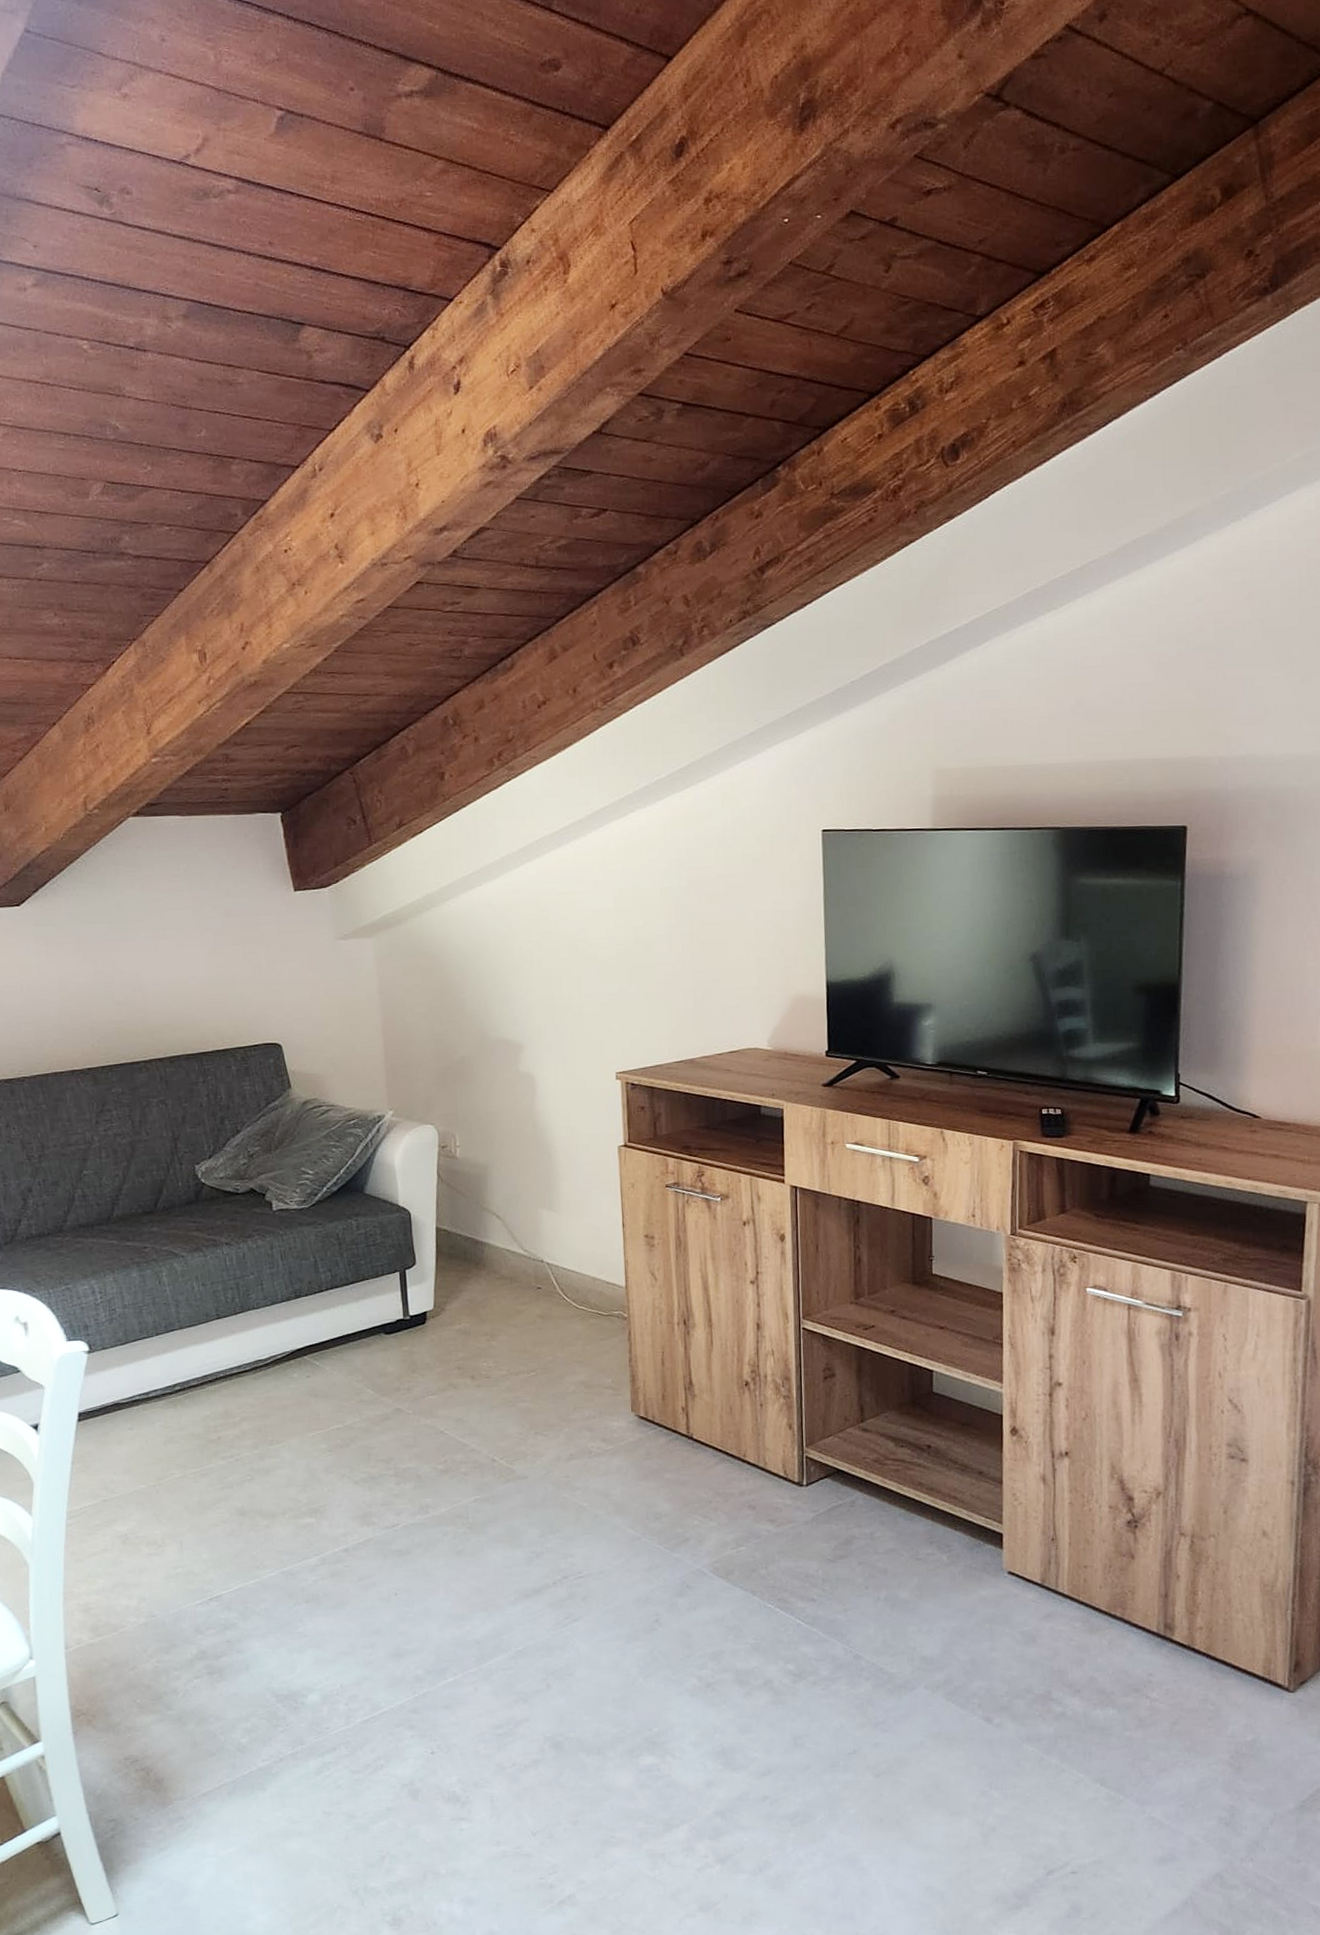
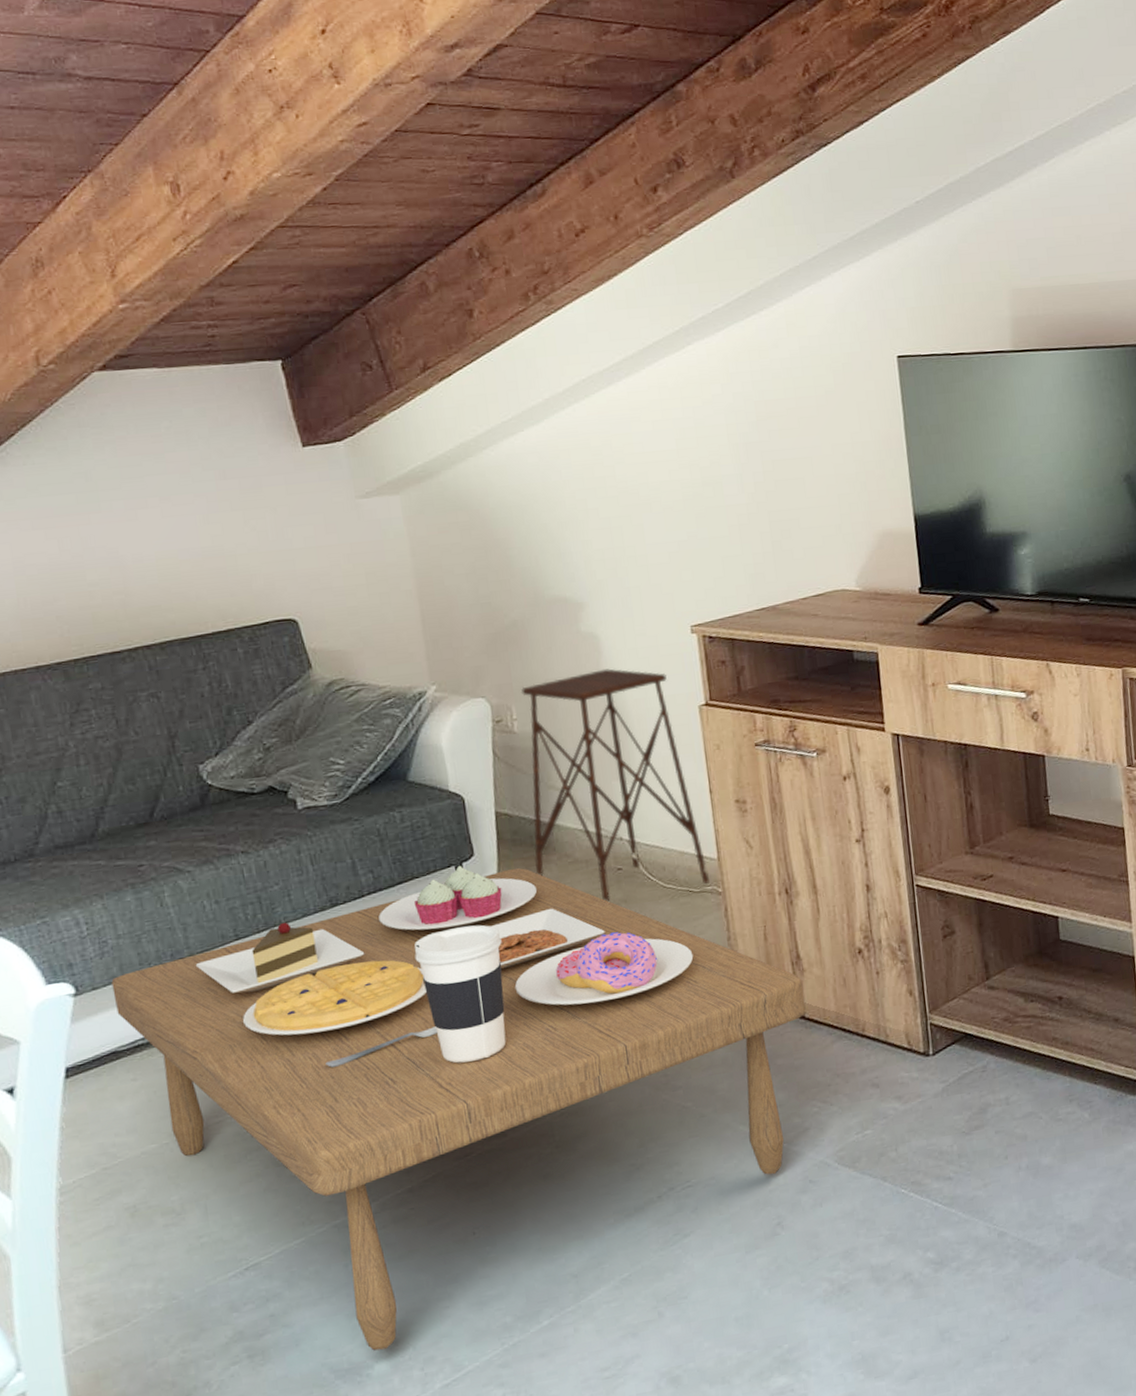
coffee table: none [117,1271,694,1684] -> present [111,865,806,1351]
side table: none [464,1106,617,1317] -> present [520,668,709,903]

